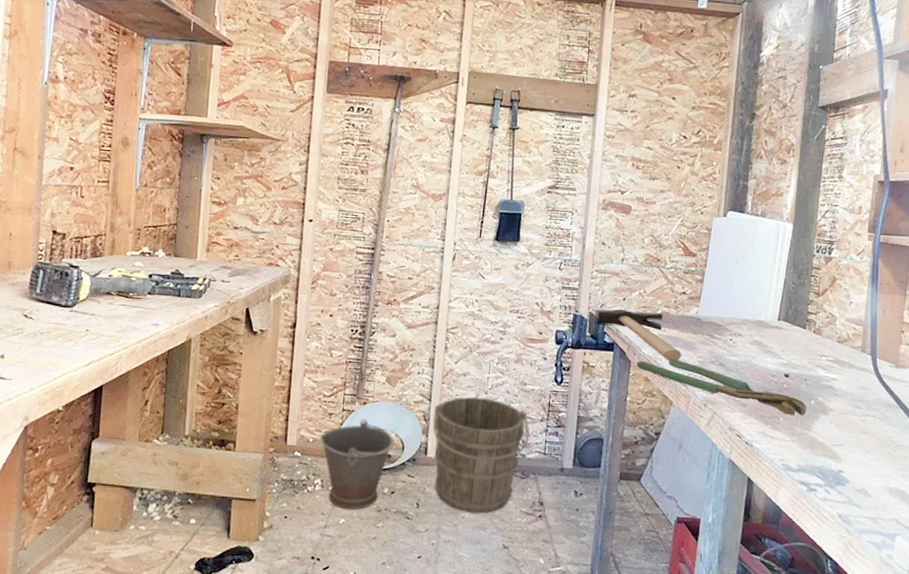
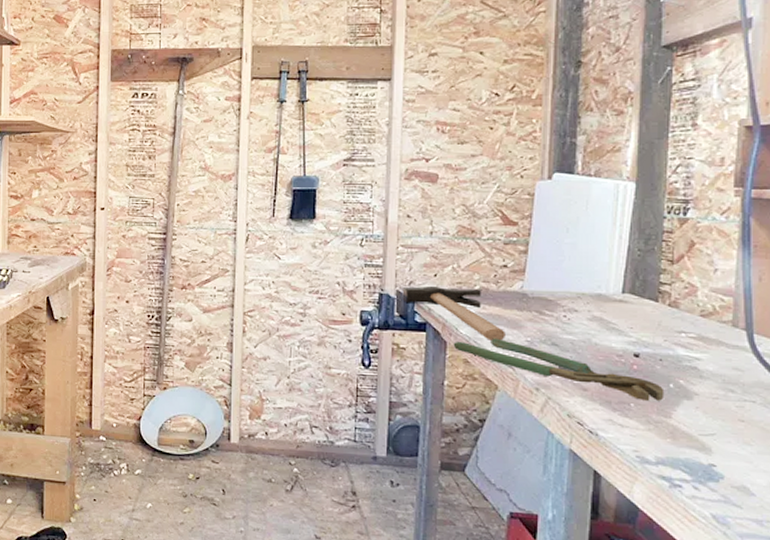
bucket: present [320,418,396,511] -> none [123,404,198,495]
bucket: present [432,397,529,514] -> none [234,381,337,502]

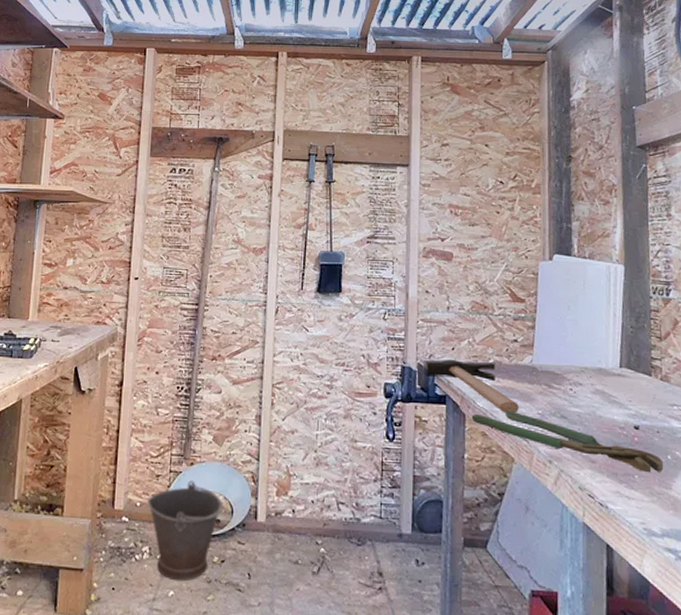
bucket: none [123,404,198,495] -> present [147,480,224,582]

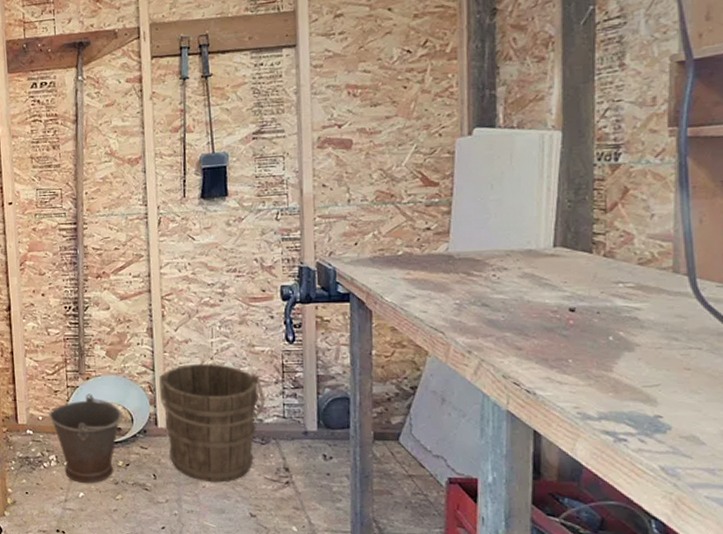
bucket: none [261,456,363,586] -> present [159,364,265,483]
claw hammer: present [423,359,519,414] -> none [322,254,433,306]
pliers: present [471,410,664,473] -> none [378,303,604,357]

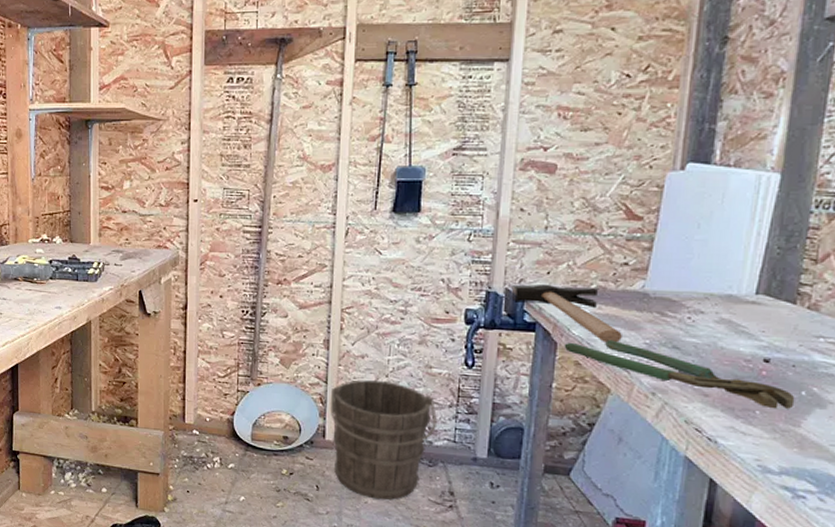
bucket: present [48,393,124,484] -> none [216,400,292,489]
claw hammer: none [322,254,433,306] -> present [511,284,622,343]
pliers: none [378,303,604,357] -> present [564,339,795,409]

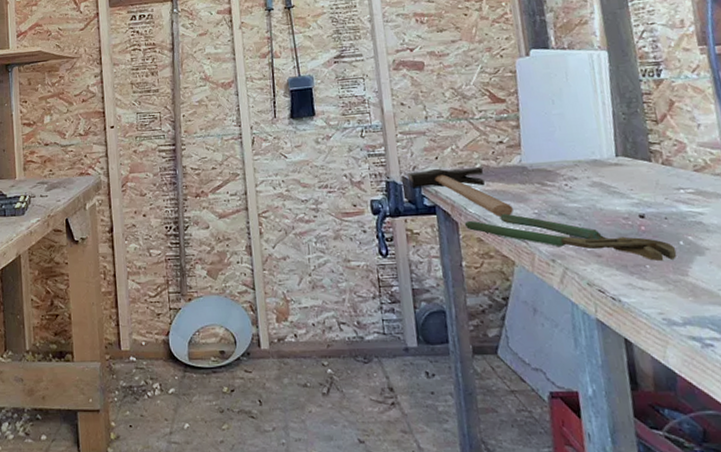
bucket: present [330,380,437,500] -> none [260,280,365,407]

